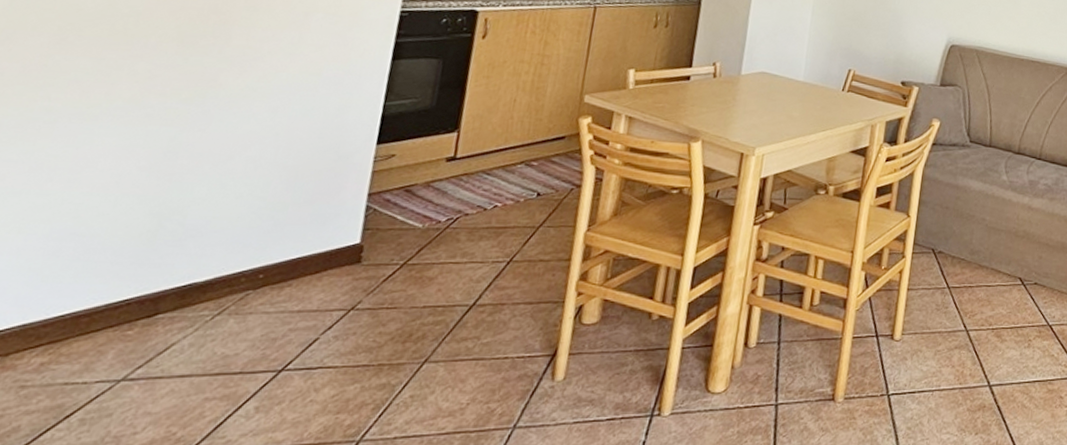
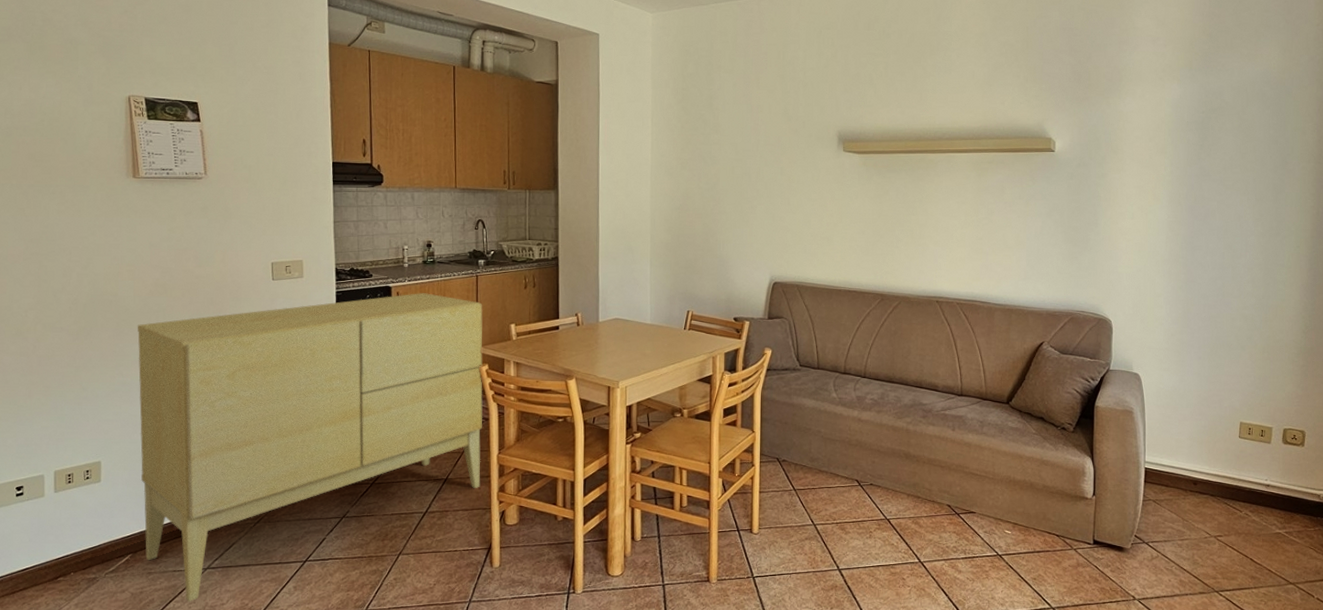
sideboard: none [21,21,597,430] -> present [137,293,483,602]

